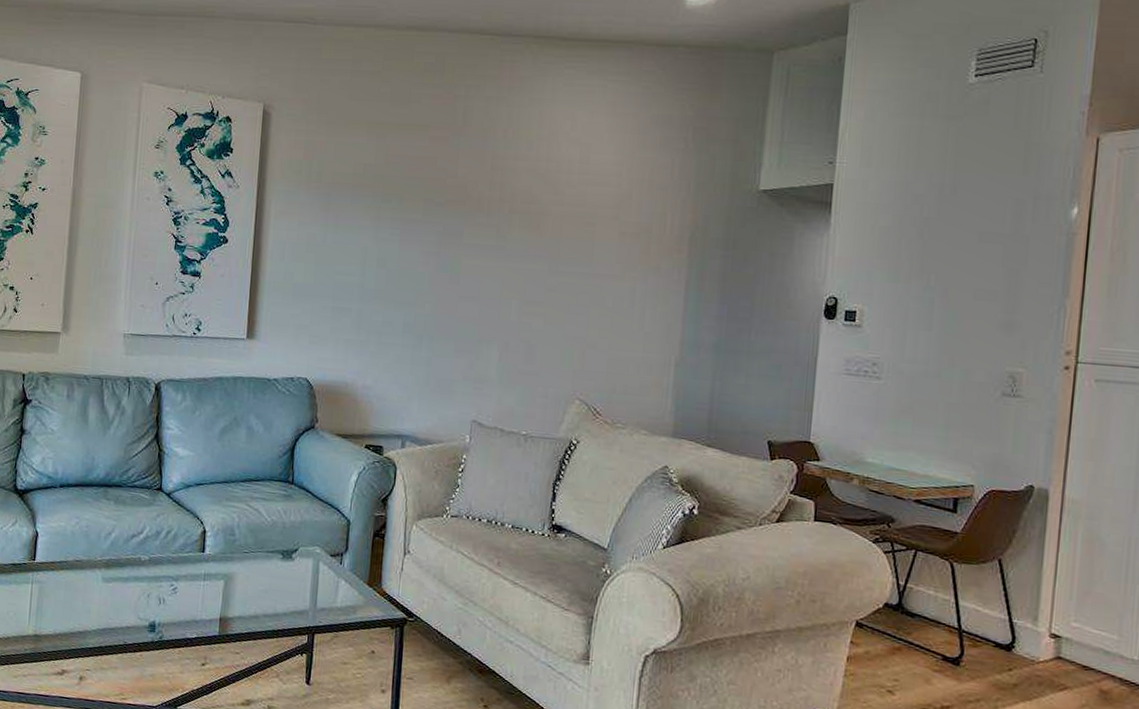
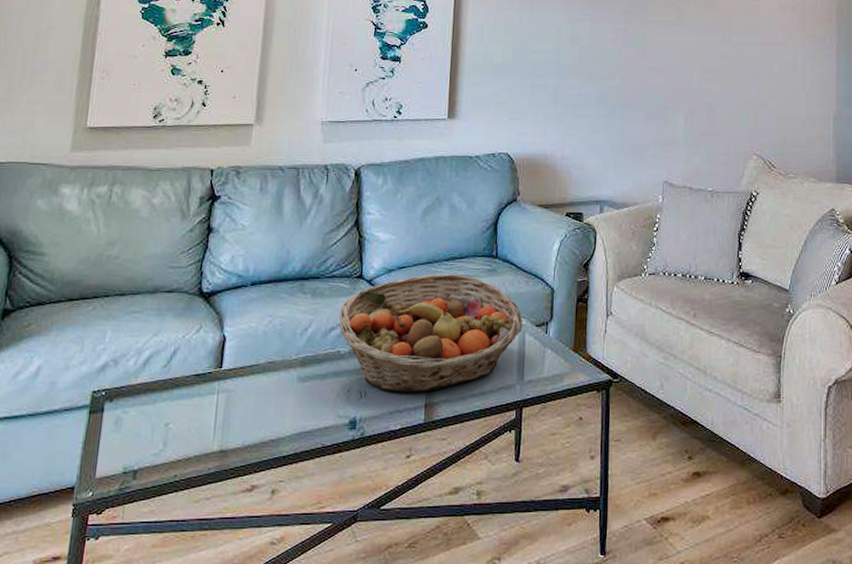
fruit basket: none [140,493,317,607] -> present [339,273,523,393]

